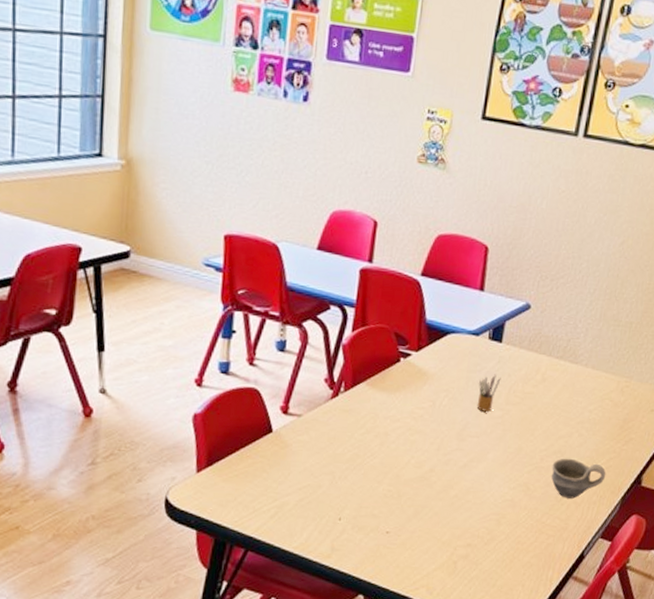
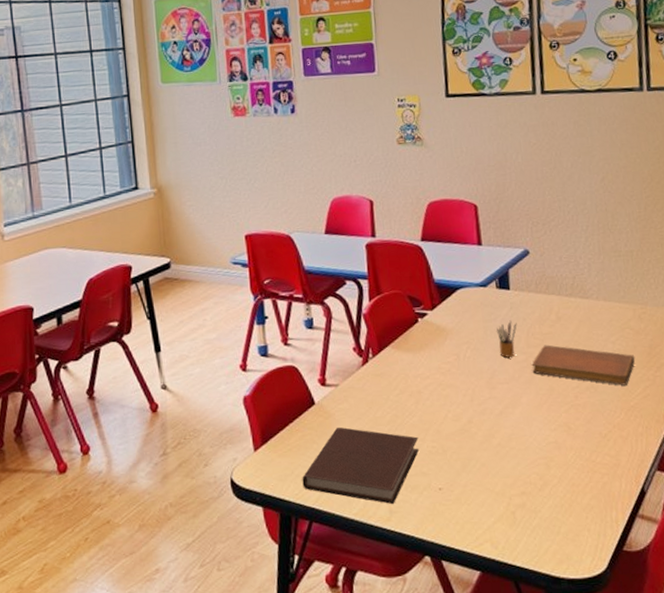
notebook: none [244,458,376,542] -> present [302,427,420,504]
notebook: none [505,404,608,455] -> present [531,345,636,386]
cup: present [551,458,606,499] -> none [588,392,646,433]

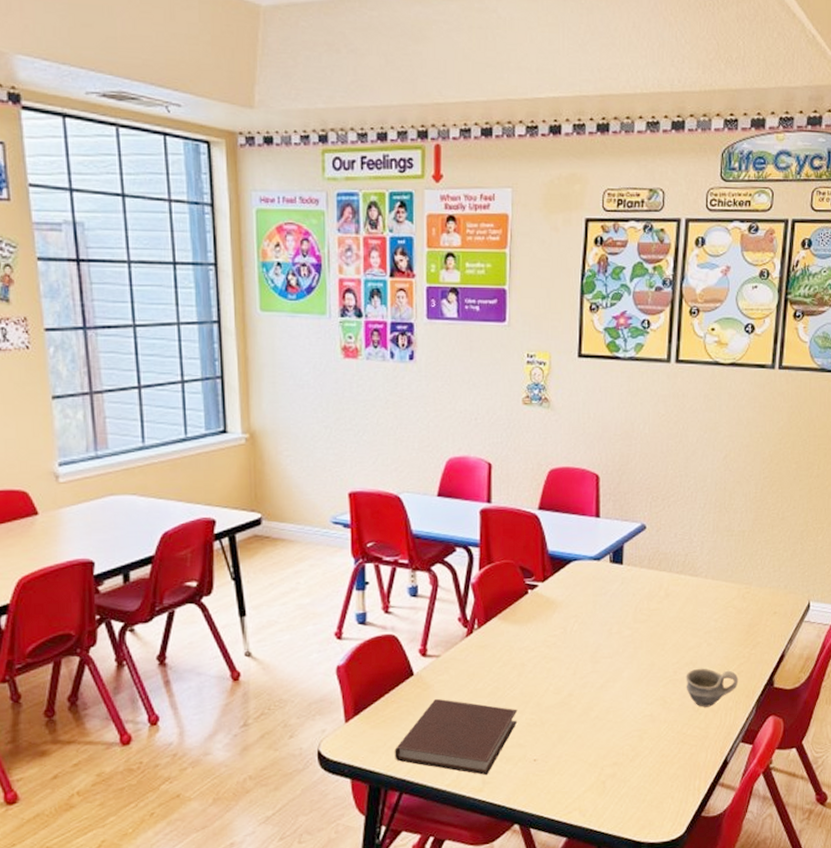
pencil box: present [497,320,517,359] -> none [606,595,626,633]
notebook: present [531,345,636,386] -> none [636,621,734,662]
cup: none [588,392,646,433] -> present [686,668,739,707]

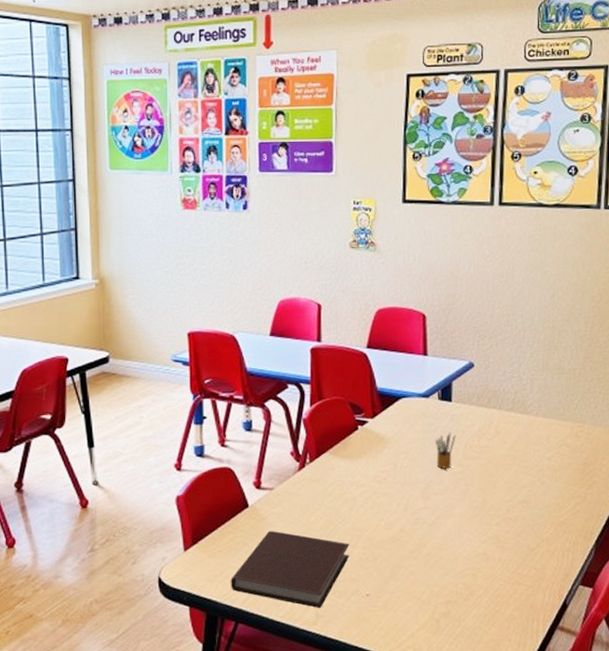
pencil box: none [606,595,626,633] -> present [436,432,456,470]
cup: present [686,668,739,707] -> none [519,507,575,547]

